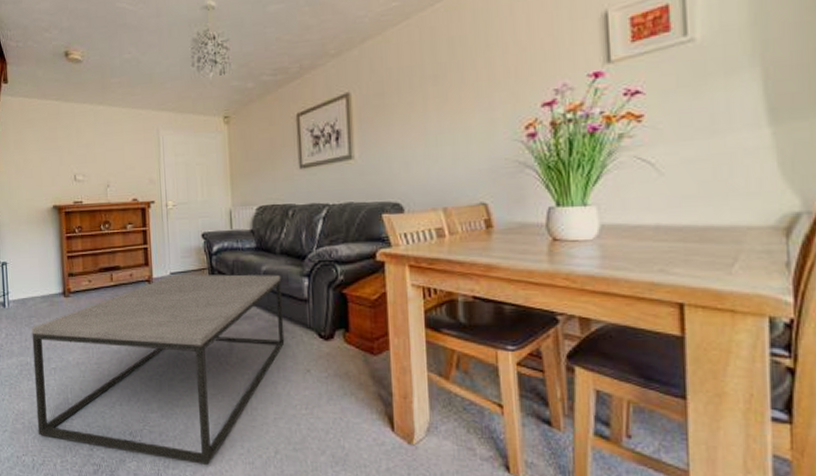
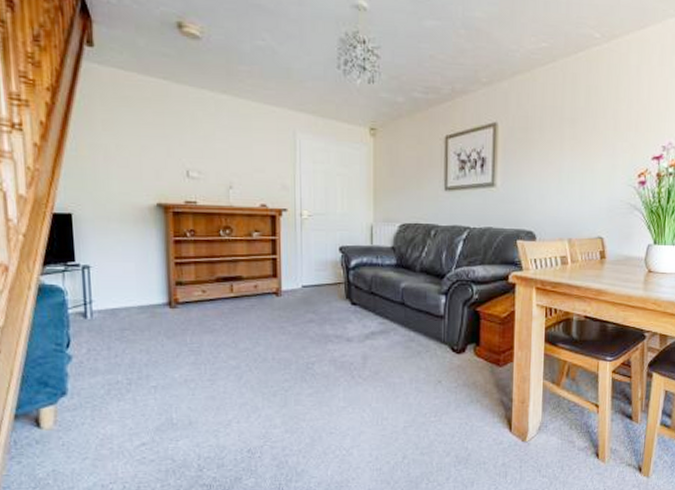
coffee table: present [31,274,285,466] -> none [124,288,420,476]

